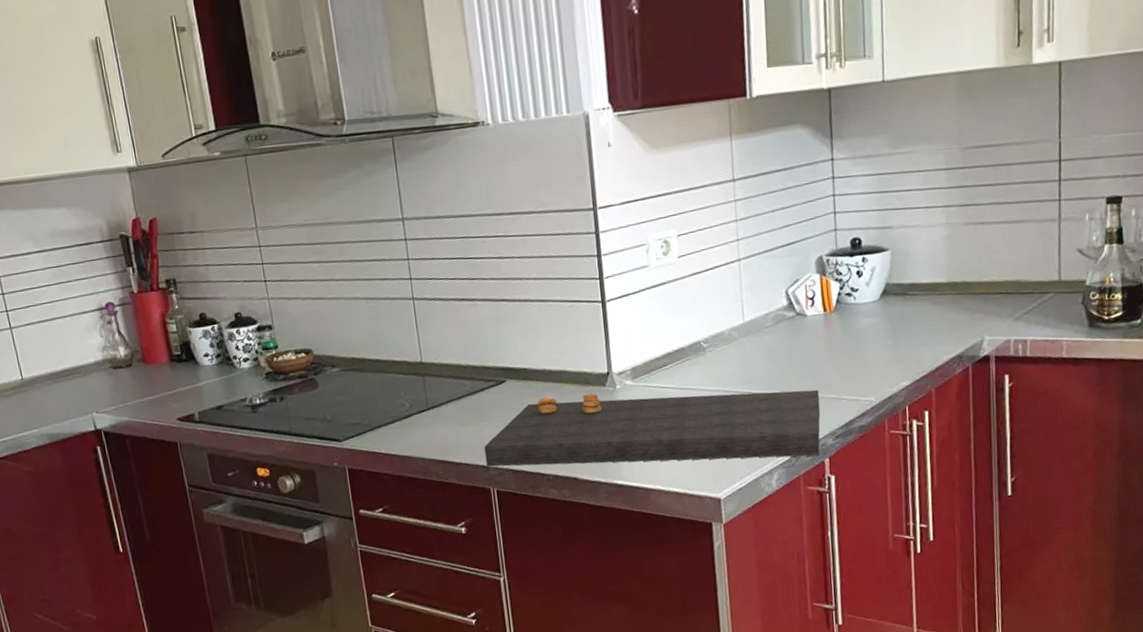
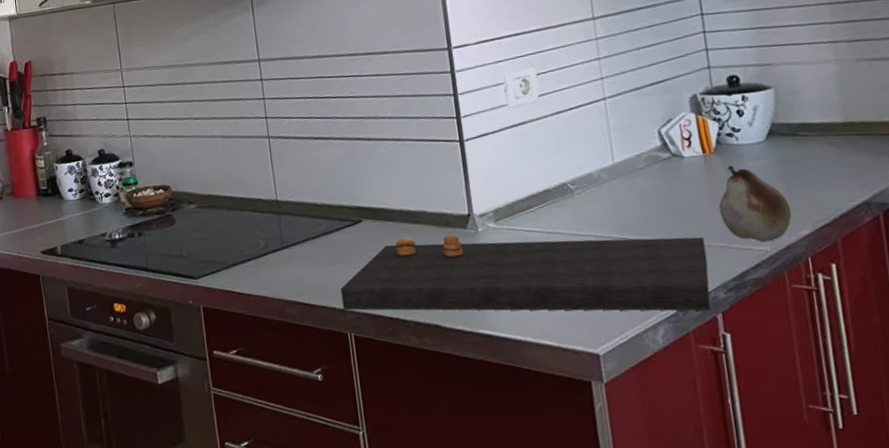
fruit: none [834,323,896,394] -> present [718,165,792,243]

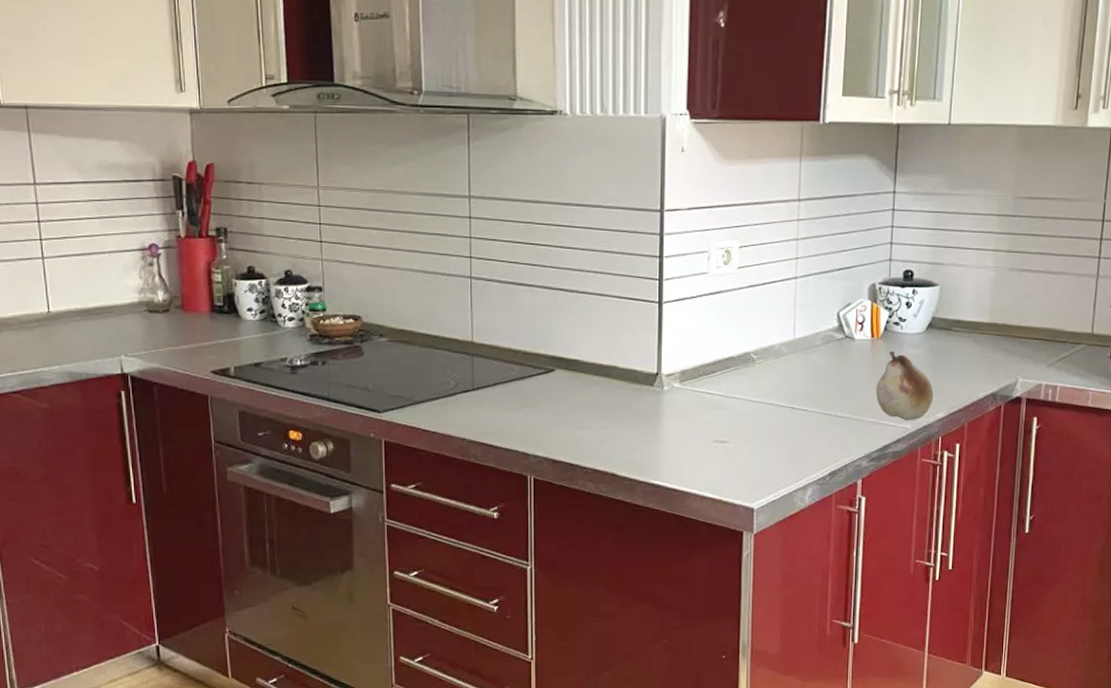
cutting board: present [340,235,711,311] -> none [526,389,859,476]

